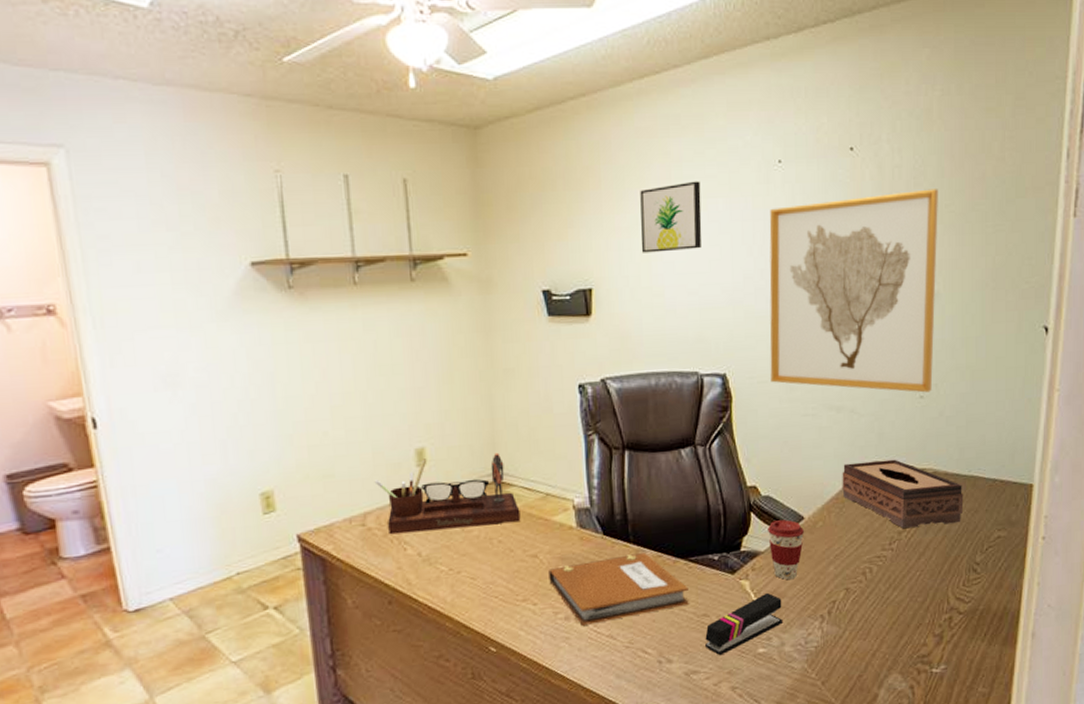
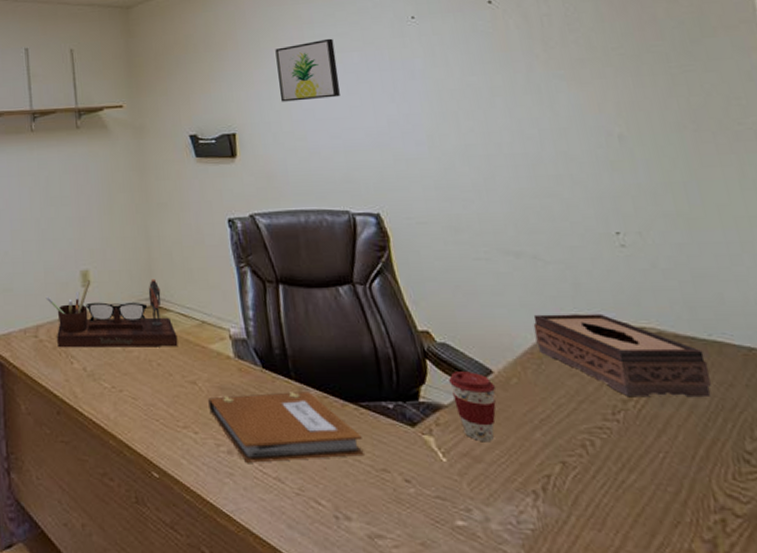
stapler: present [705,592,784,656] -> none [387,453,484,522]
wall art: present [769,189,938,393] -> none [408,33,635,241]

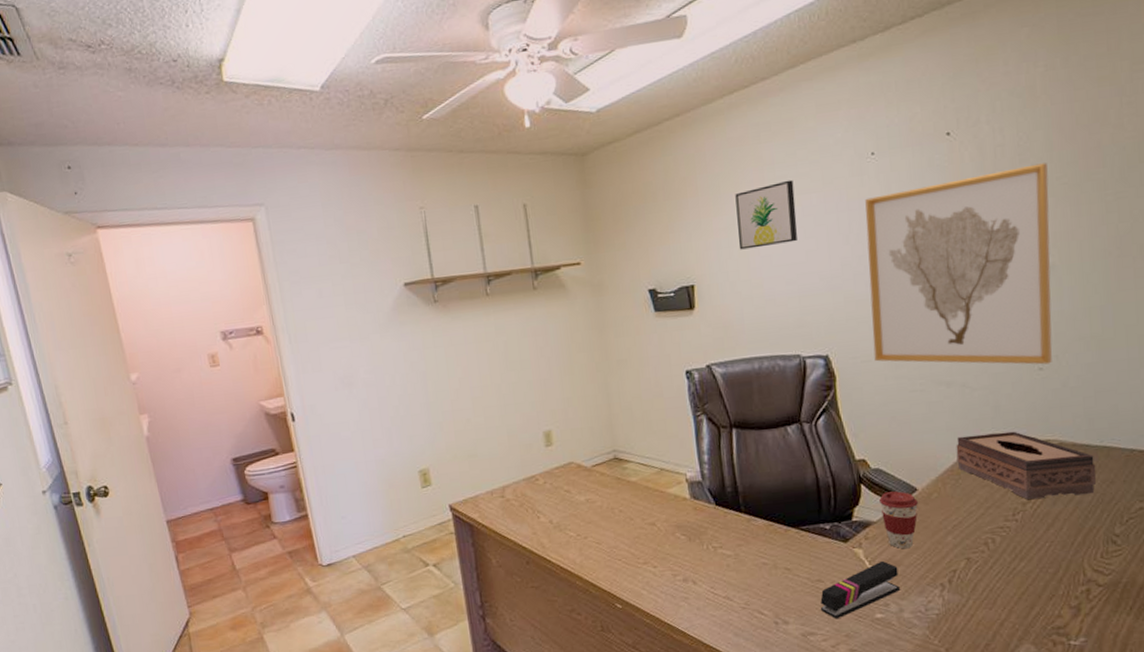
desk organizer: present [45,279,178,348] -> none [510,433,639,505]
notebook: present [208,392,364,463] -> none [666,522,802,587]
stapler: none [387,453,484,522] -> present [820,560,901,620]
wall art: none [408,33,635,241] -> present [865,163,1052,365]

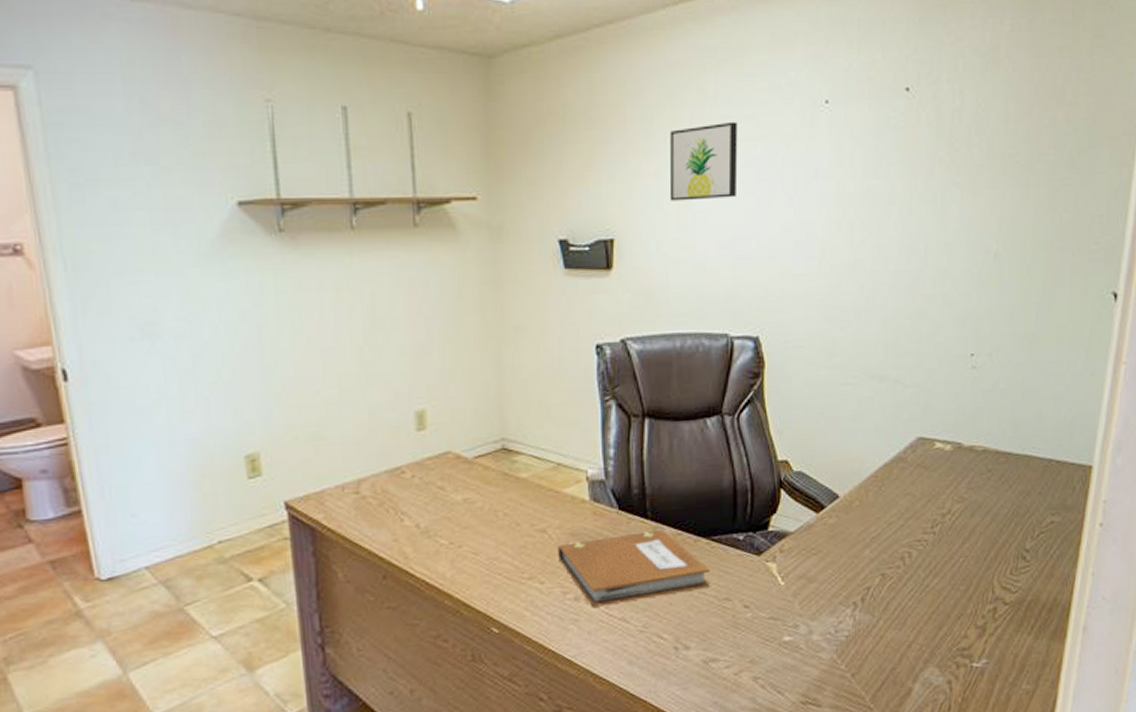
notebook: none [666,522,802,587] -> present [558,530,710,607]
stapler: present [820,560,901,620] -> none [726,576,812,643]
wall art: present [865,163,1052,365] -> none [808,136,1002,363]
coffee cup: present [879,491,918,549] -> none [799,498,838,564]
tissue box: present [956,431,1097,499] -> none [882,435,1015,510]

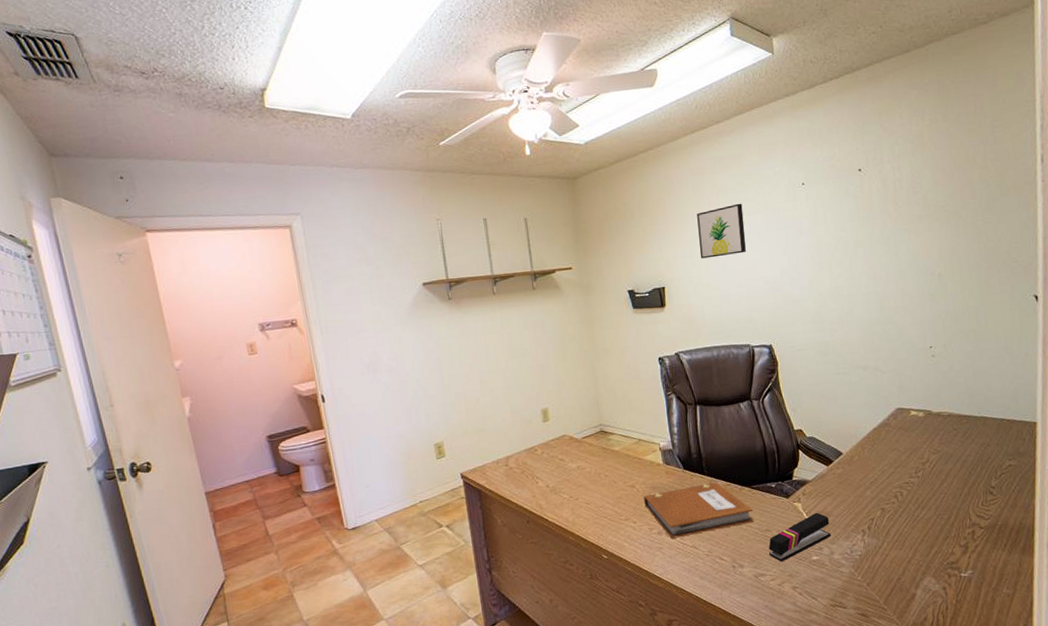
stapler: none [726,576,812,643] -> present [768,512,832,562]

